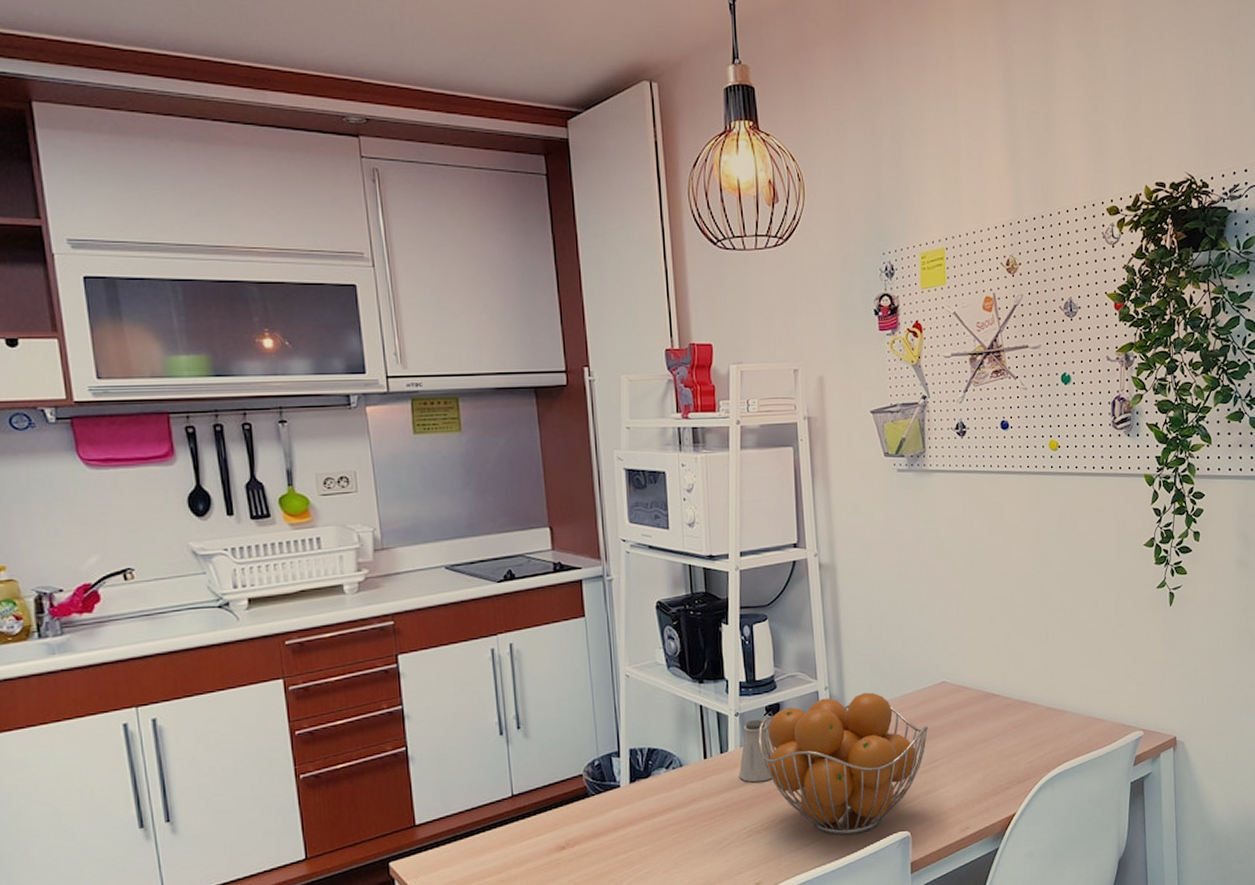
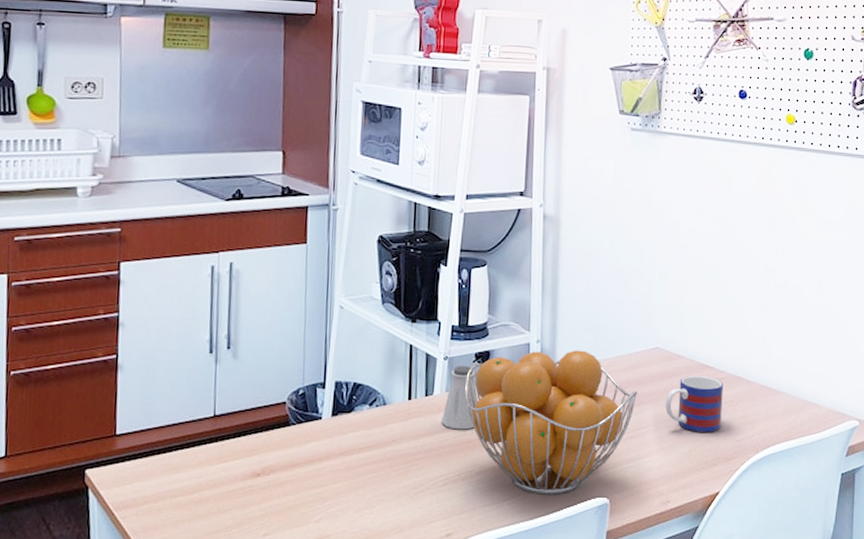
mug: none [955,704,1012,759] -> present [665,375,724,432]

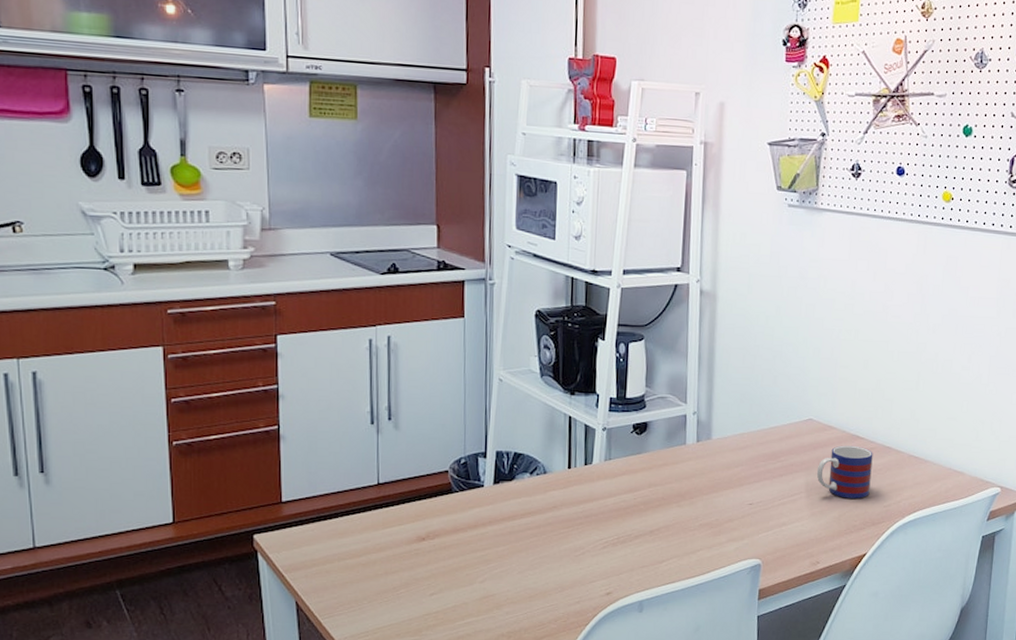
saltshaker: present [441,366,478,430] -> none [600,436,636,497]
fruit basket: present [464,350,638,495] -> none [622,421,791,556]

